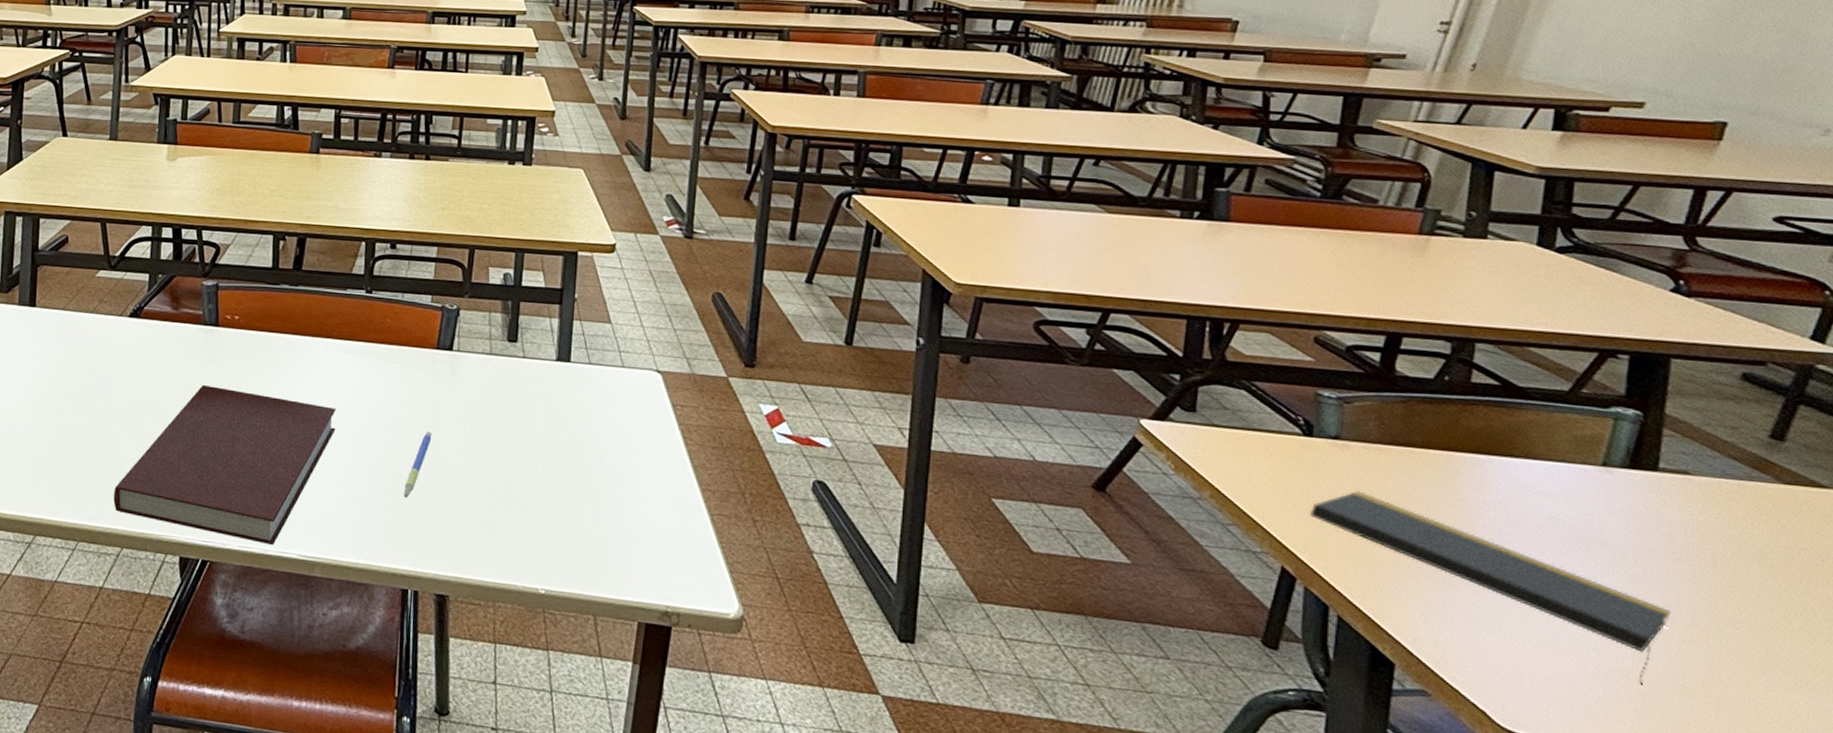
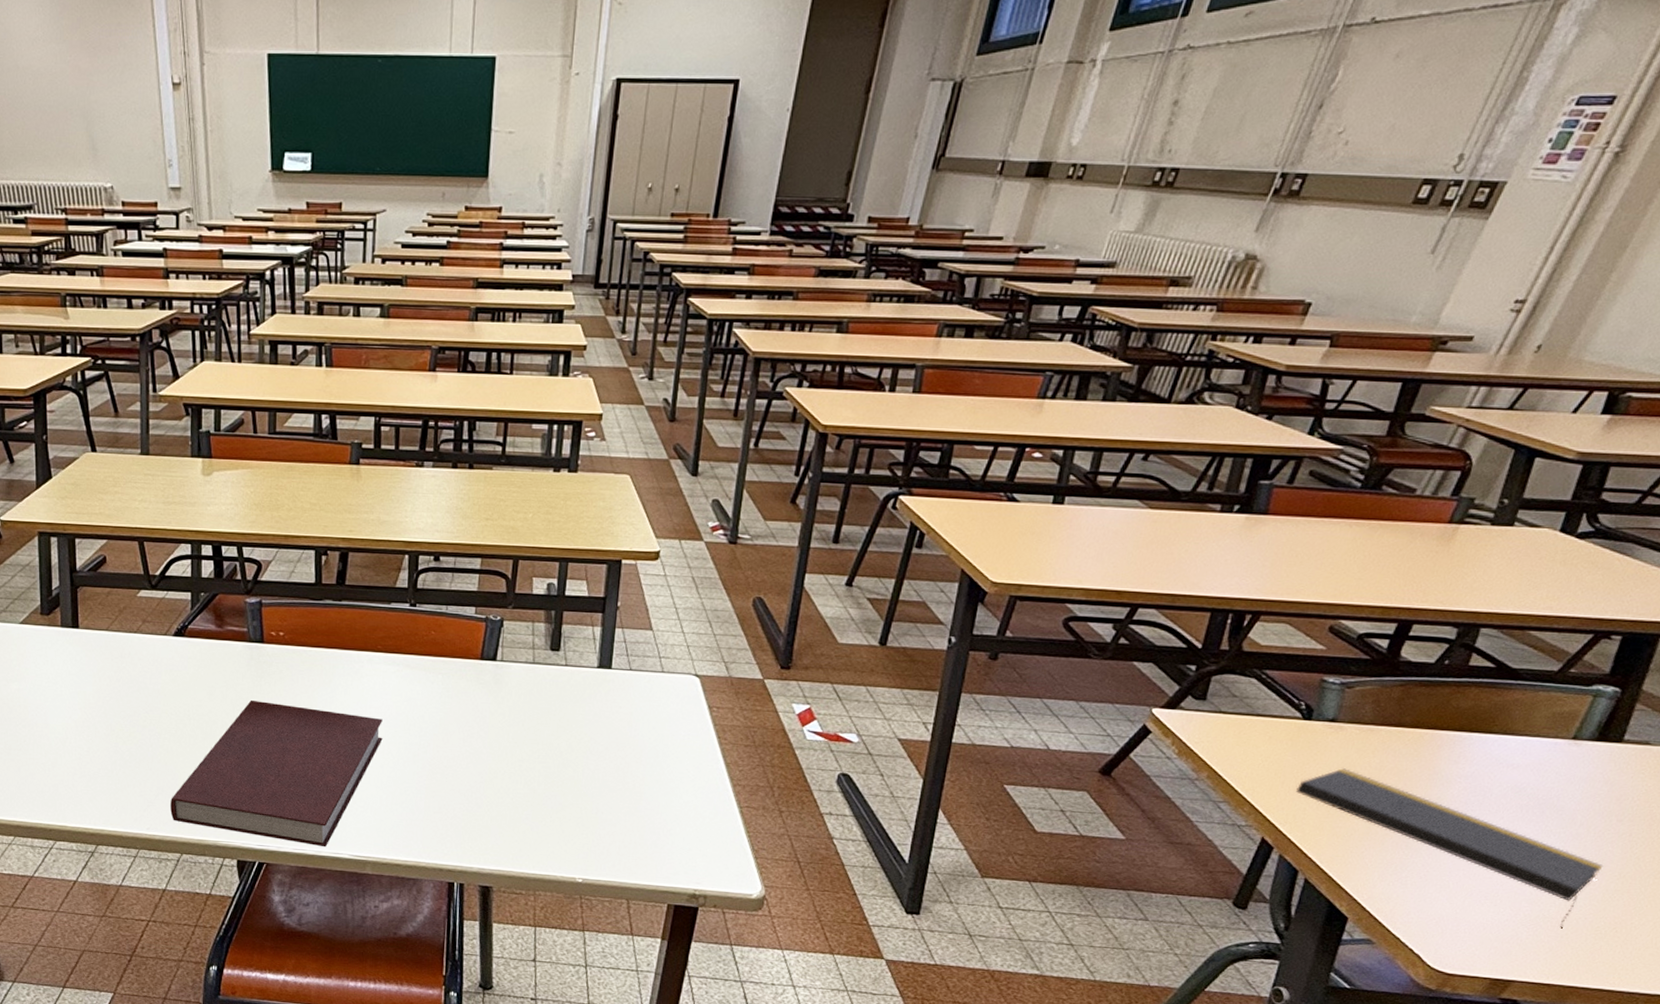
pen: present [403,431,432,498] -> none [449,738,477,801]

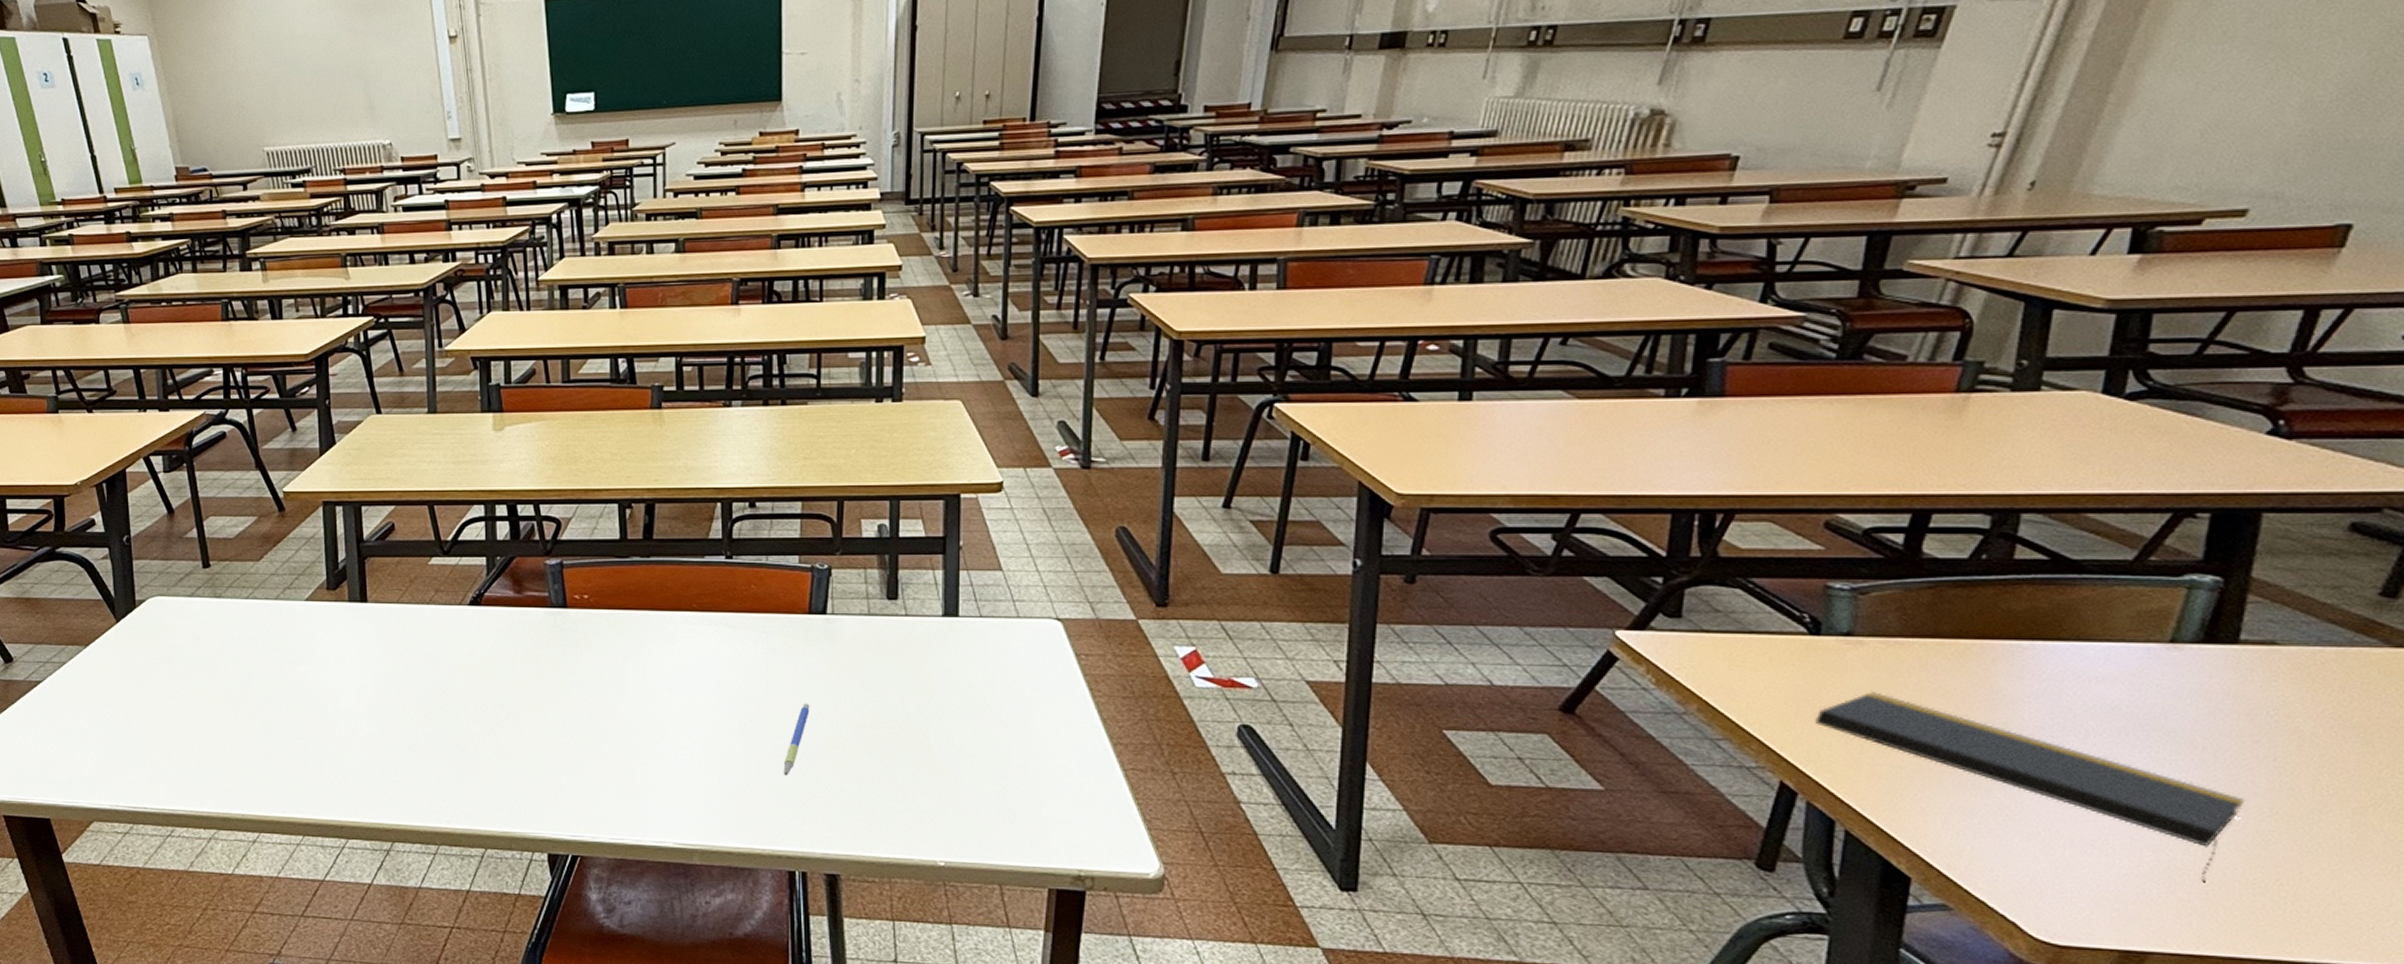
notebook: present [170,700,383,848] -> none [472,672,704,836]
pen: none [449,738,477,801] -> present [783,703,810,776]

